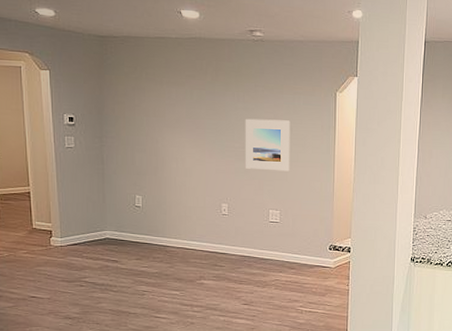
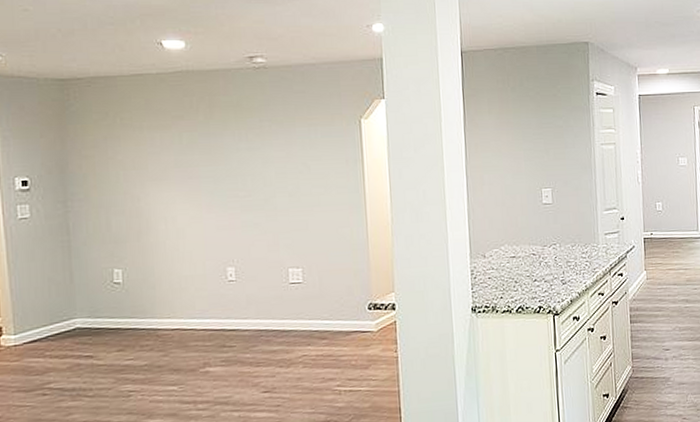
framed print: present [245,118,290,172] -> none [249,158,311,221]

